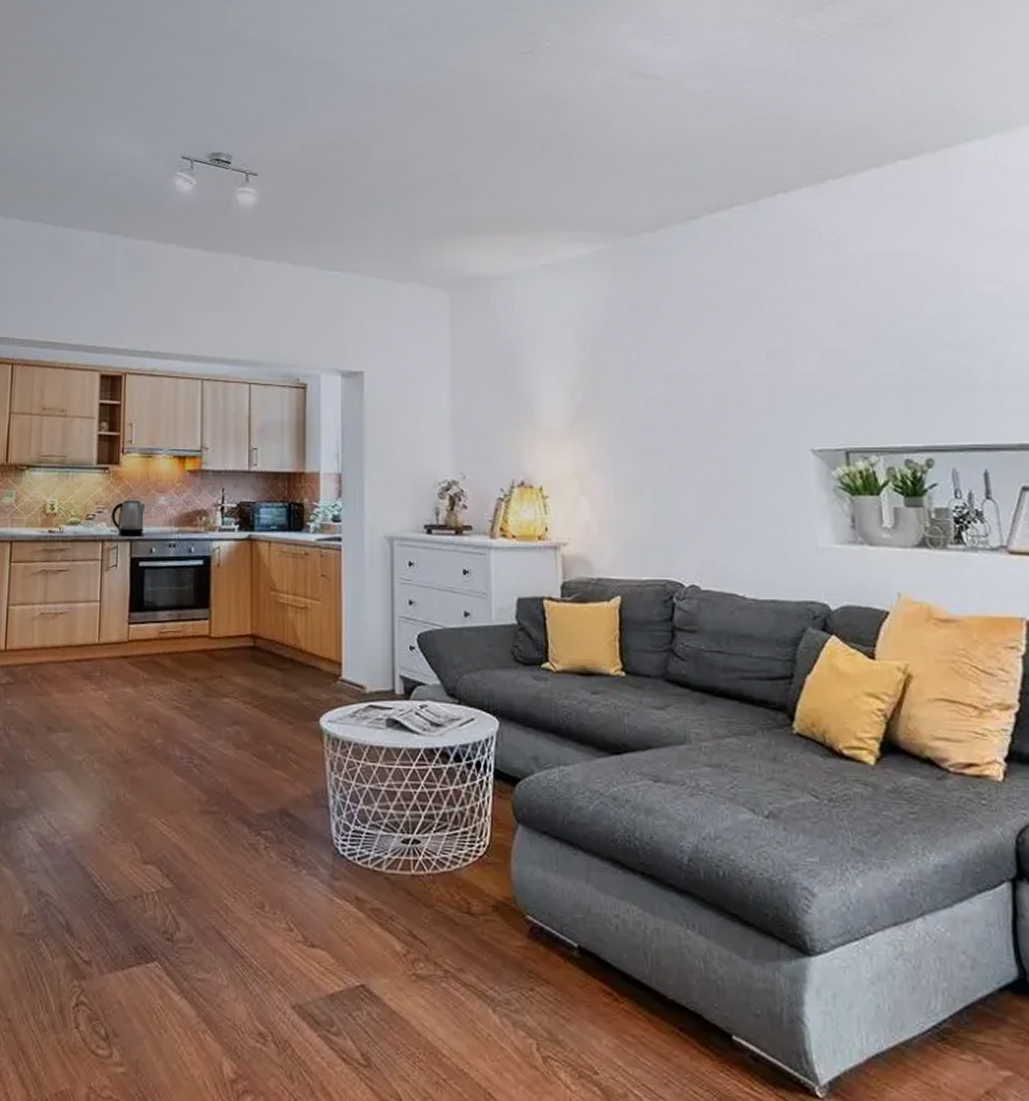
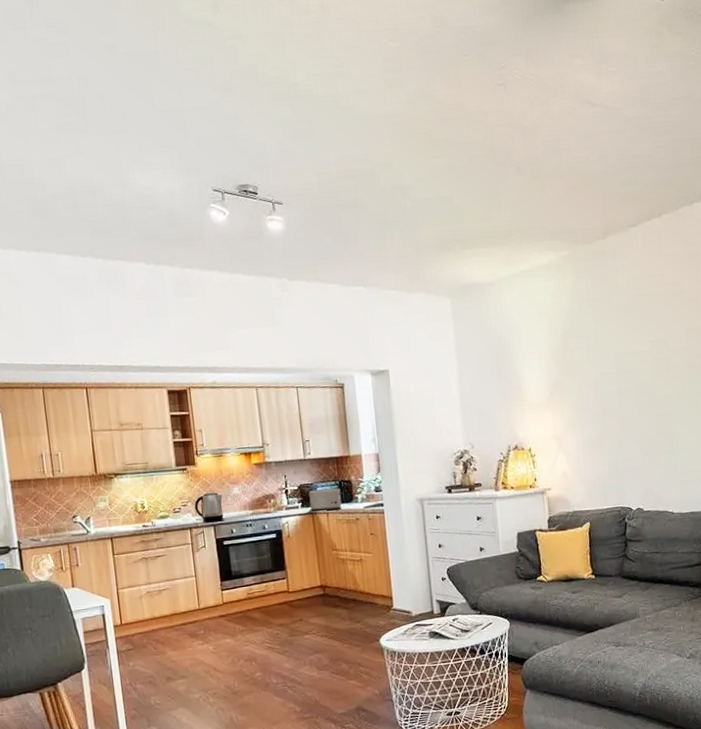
toaster: none [249,511,291,539] -> present [308,488,343,513]

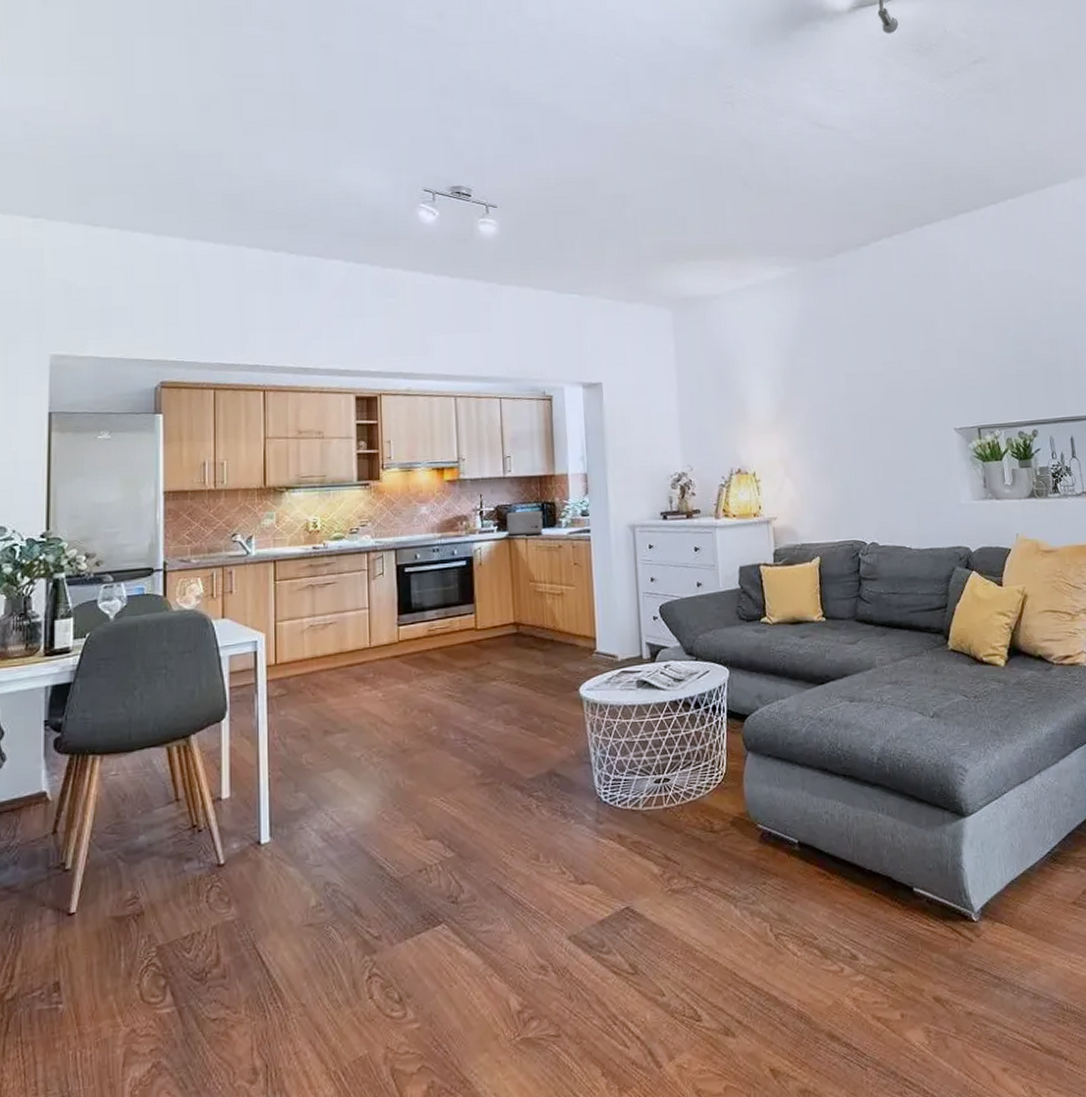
kettle: present [194,492,224,523] -> none [374,511,408,546]

